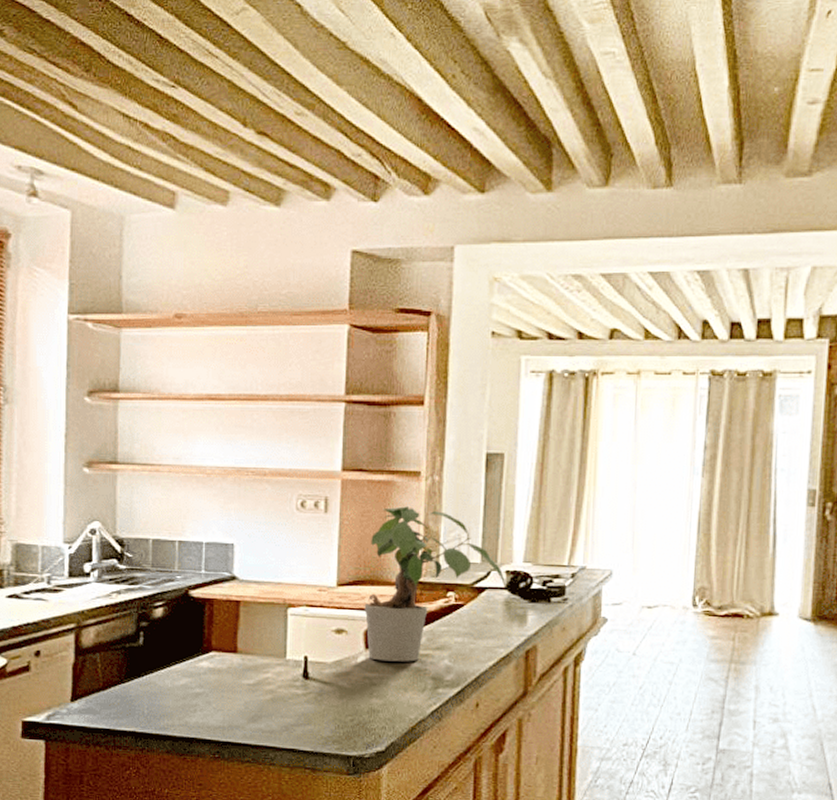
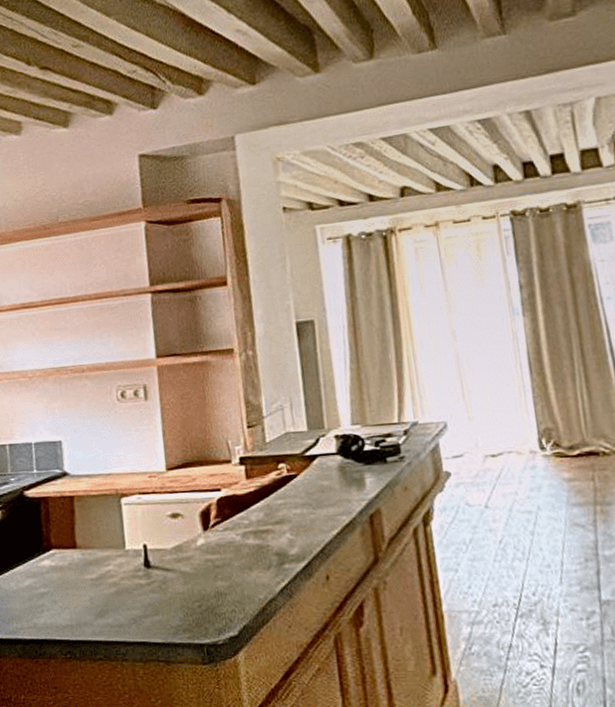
potted plant: present [364,506,505,662] -> none [194,384,336,542]

